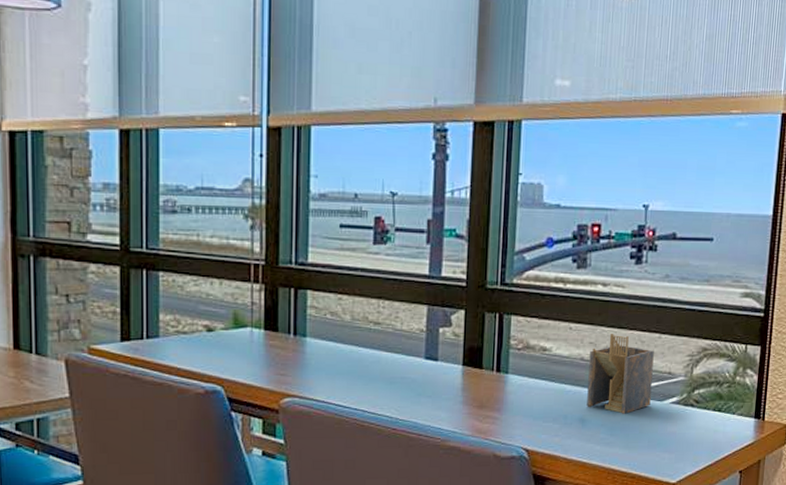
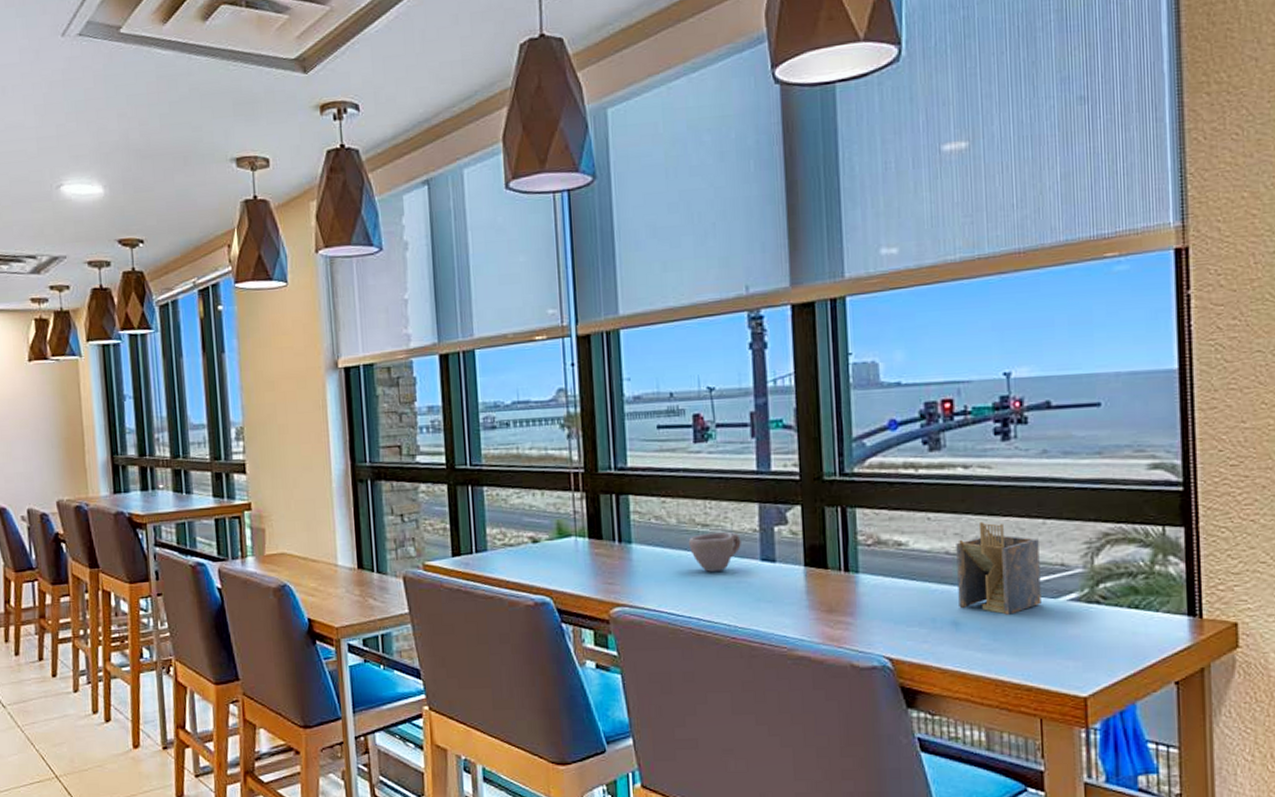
cup: none [360,330,409,367] -> present [688,531,741,572]

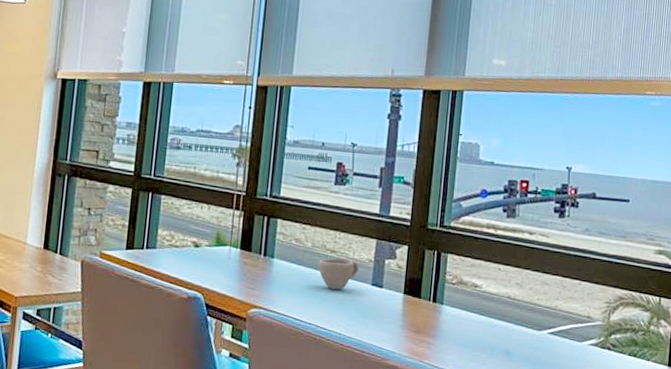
napkin holder: present [956,522,1041,615] -> none [512,277,575,351]

